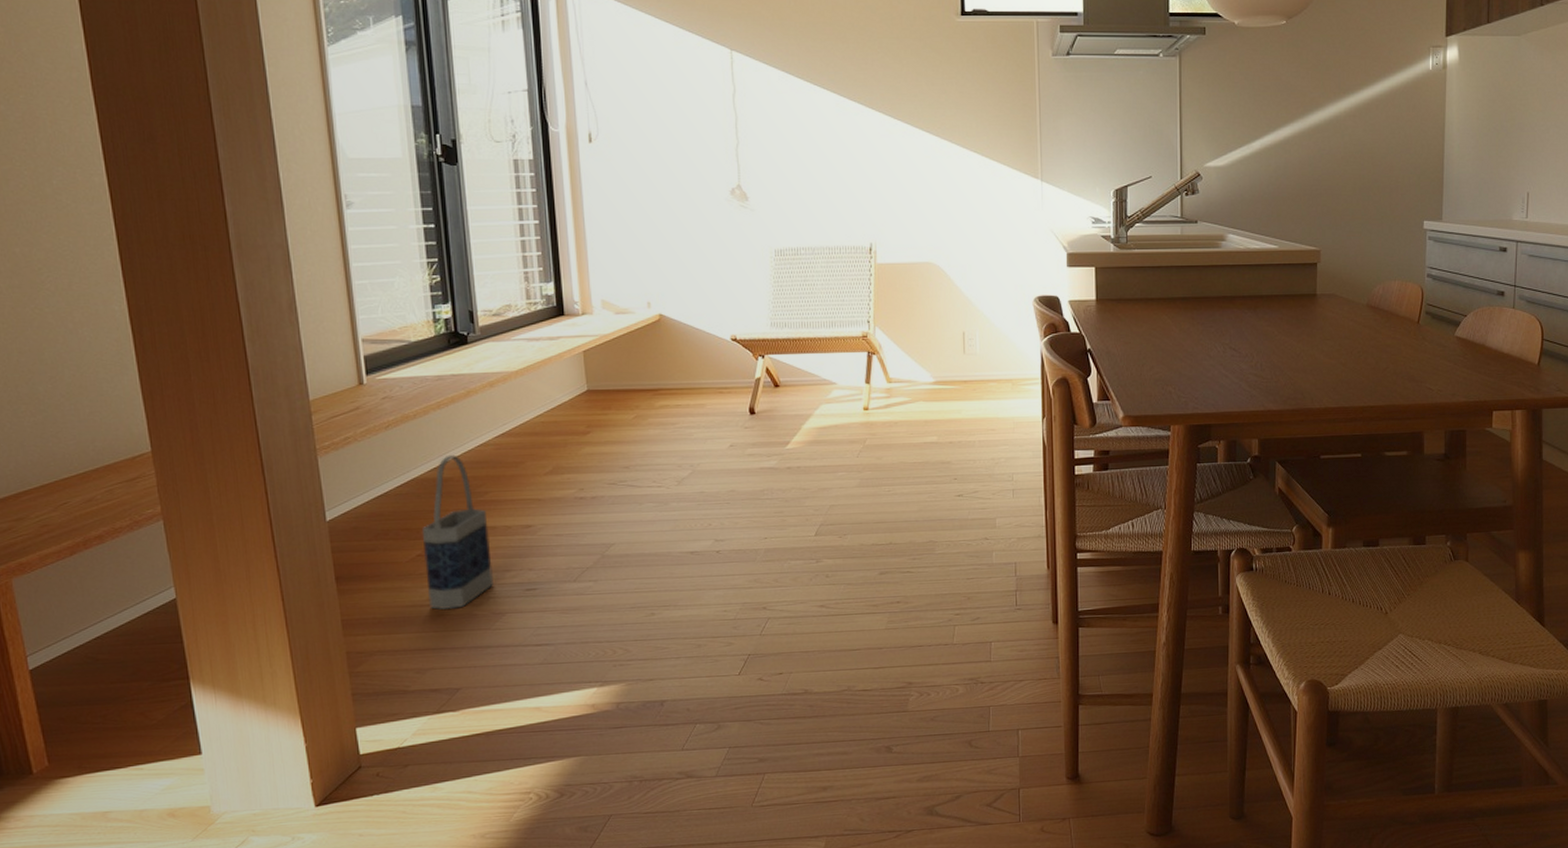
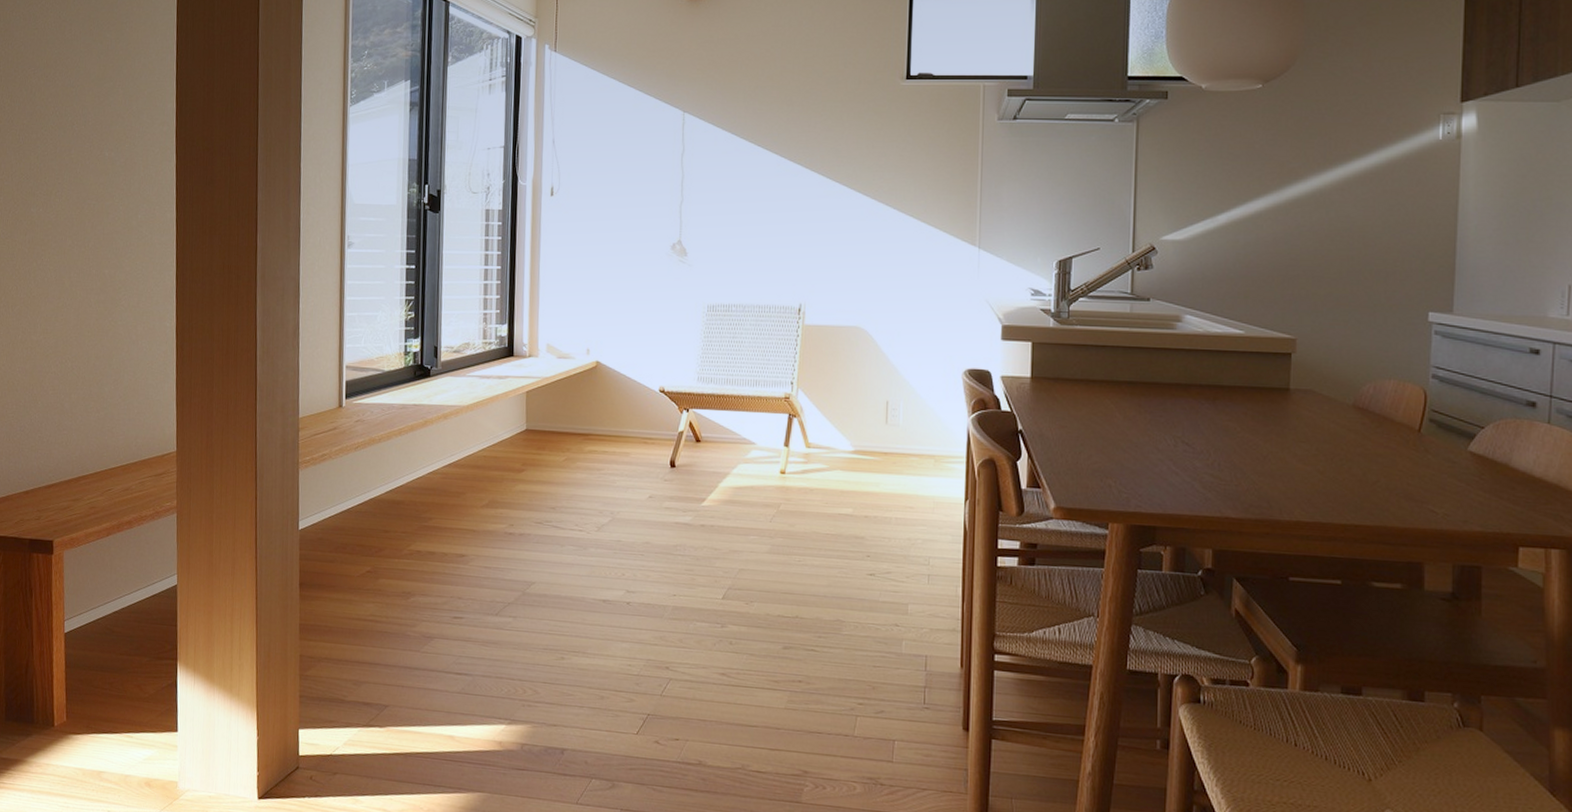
bag: present [421,454,493,609] -> none [371,479,429,627]

